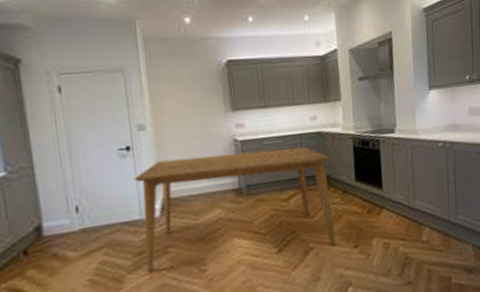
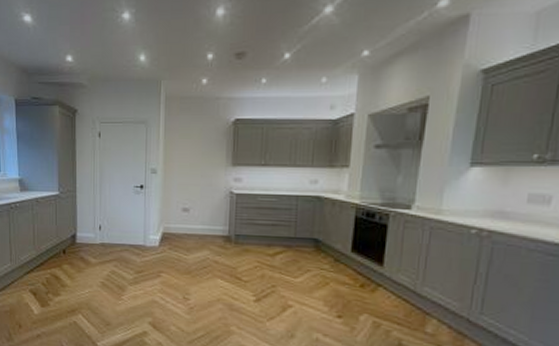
dining table: present [134,147,336,273] -> none [142,201,328,310]

